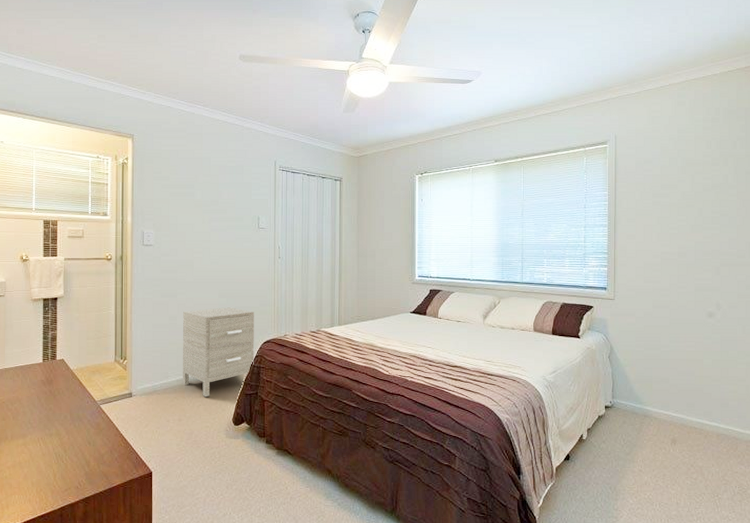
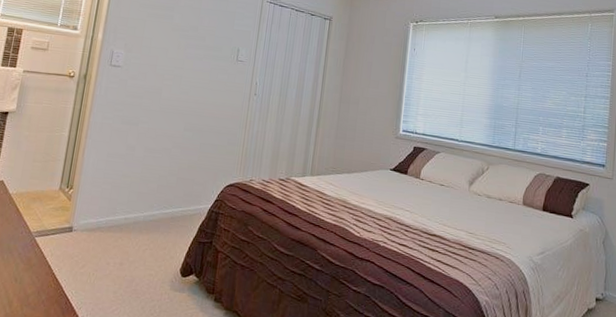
nightstand: present [183,307,254,398] -> none [131,141,221,241]

